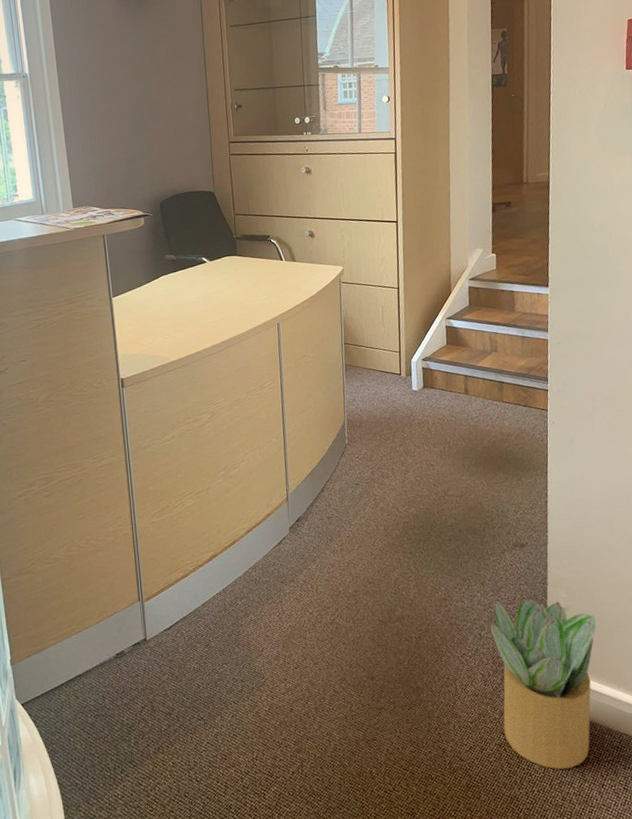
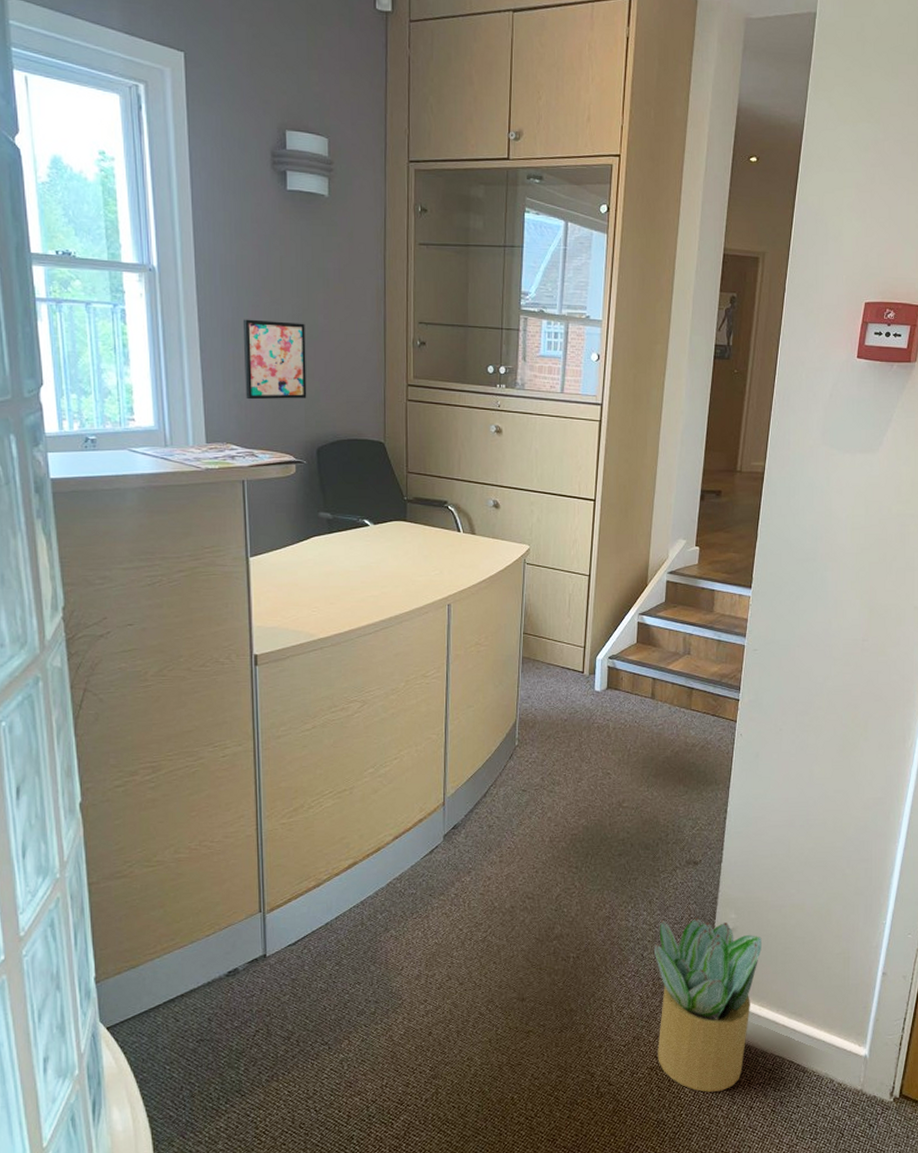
wall art: none [95,102,149,169] -> present [242,319,307,400]

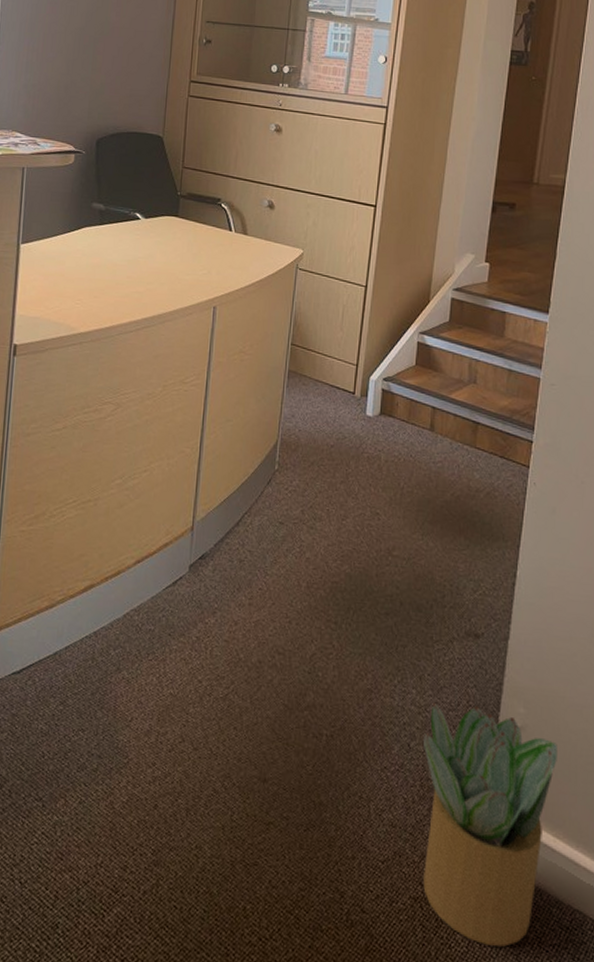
wall art: present [242,319,307,400] -> none [35,15,98,91]

